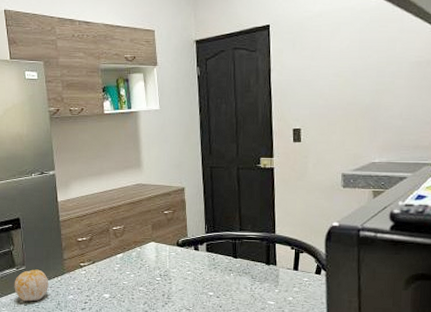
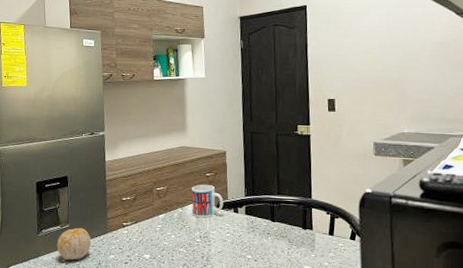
mug: none [150,222,183,256] -> present [191,184,224,218]

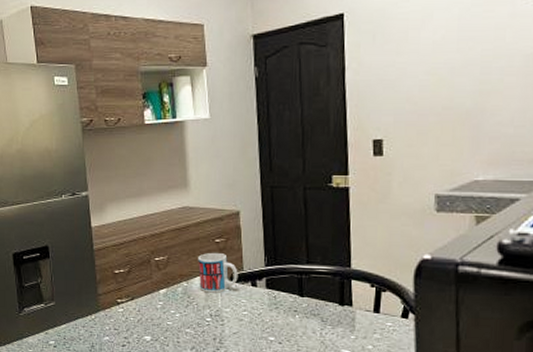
fruit: present [56,227,92,261] -> none [42,305,82,343]

